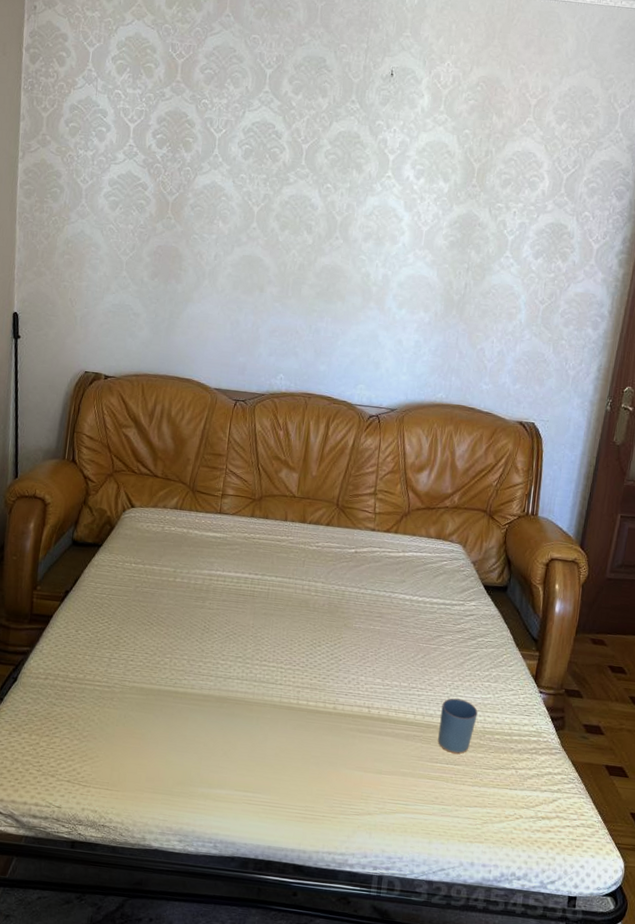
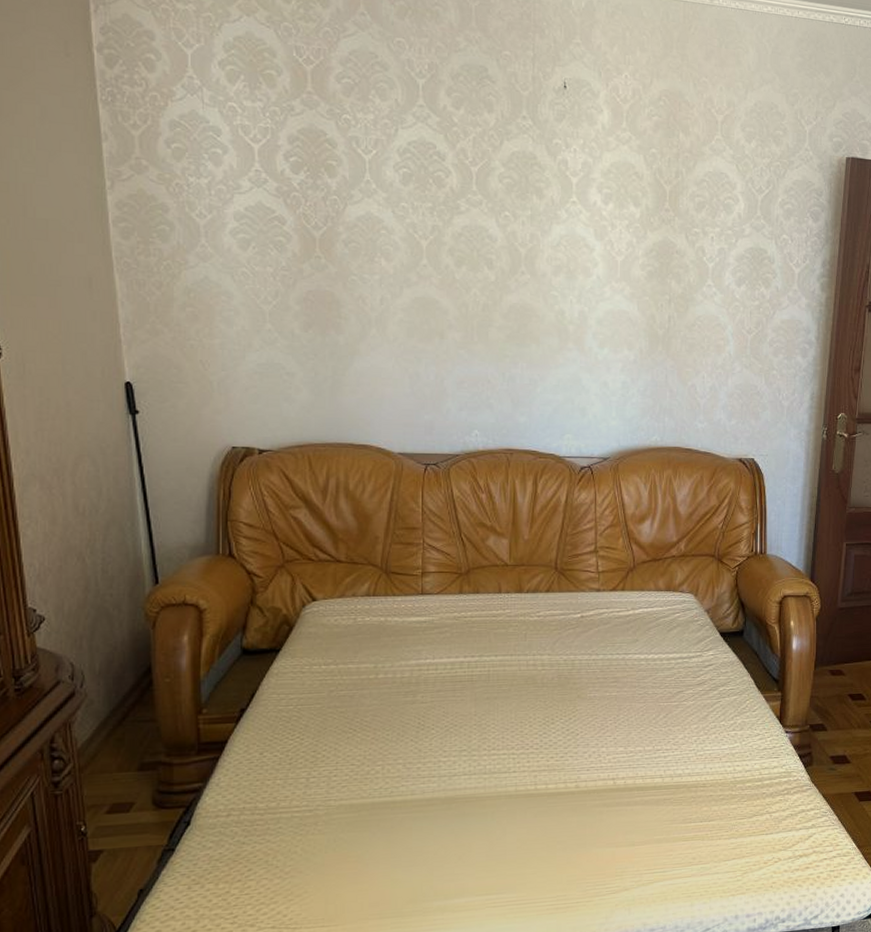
mug: present [438,698,478,754] -> none [689,753,727,810]

